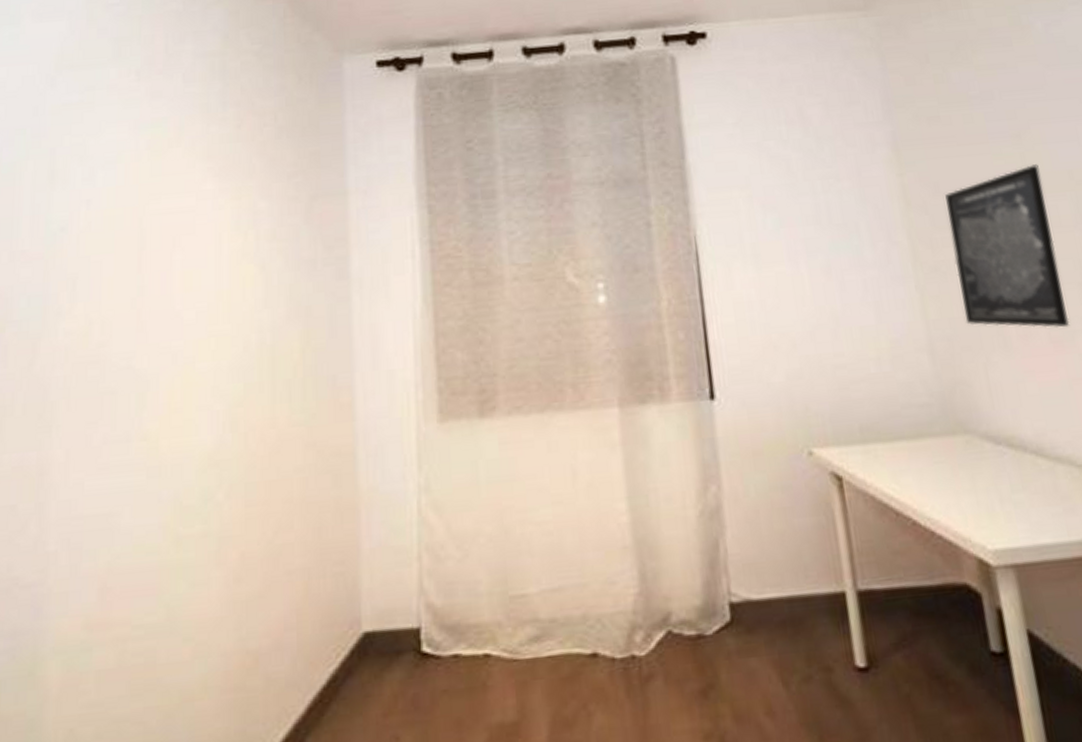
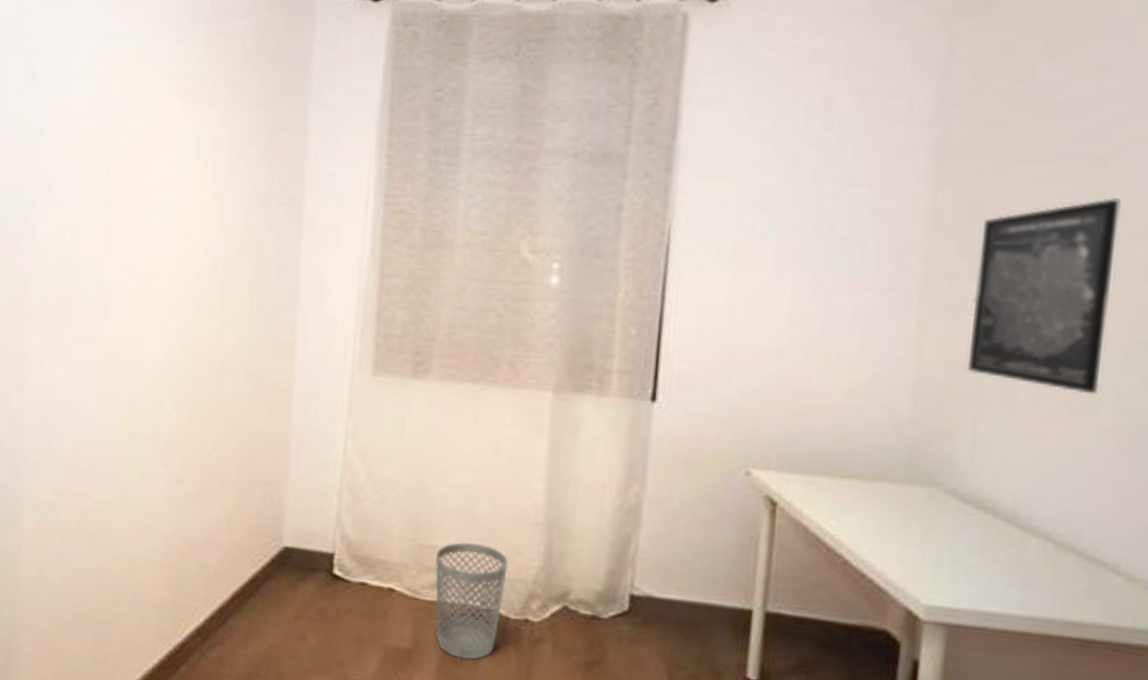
wastebasket: none [529,581,606,720] -> present [435,542,508,661]

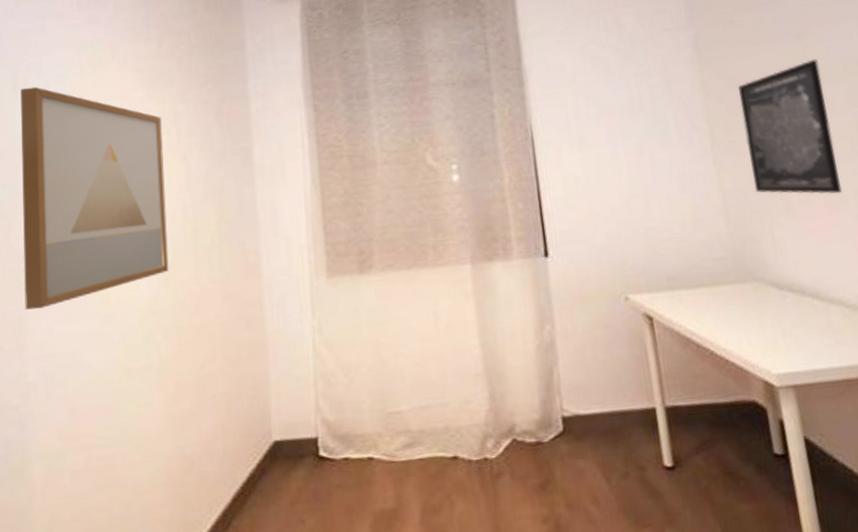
wall art: none [27,79,199,349] -> present [21,86,169,310]
wastebasket: present [435,542,508,661] -> none [403,401,464,507]

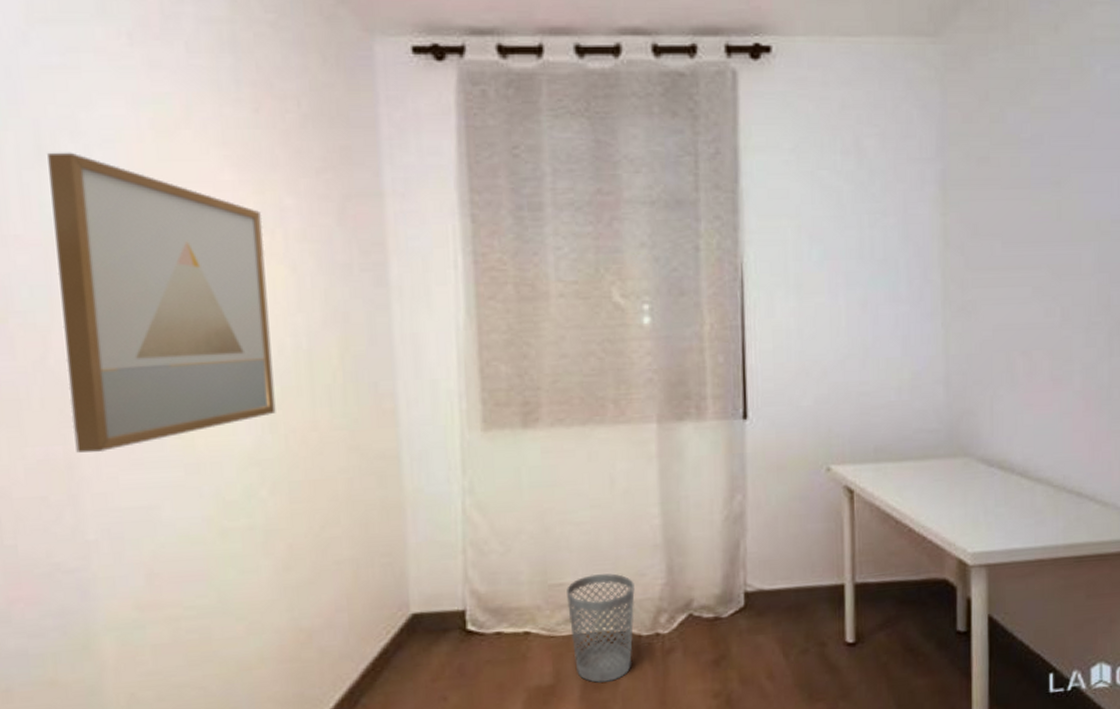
wastebasket: none [403,401,464,507] -> present [567,573,635,683]
wall art: present [738,59,843,194] -> none [980,213,1072,368]

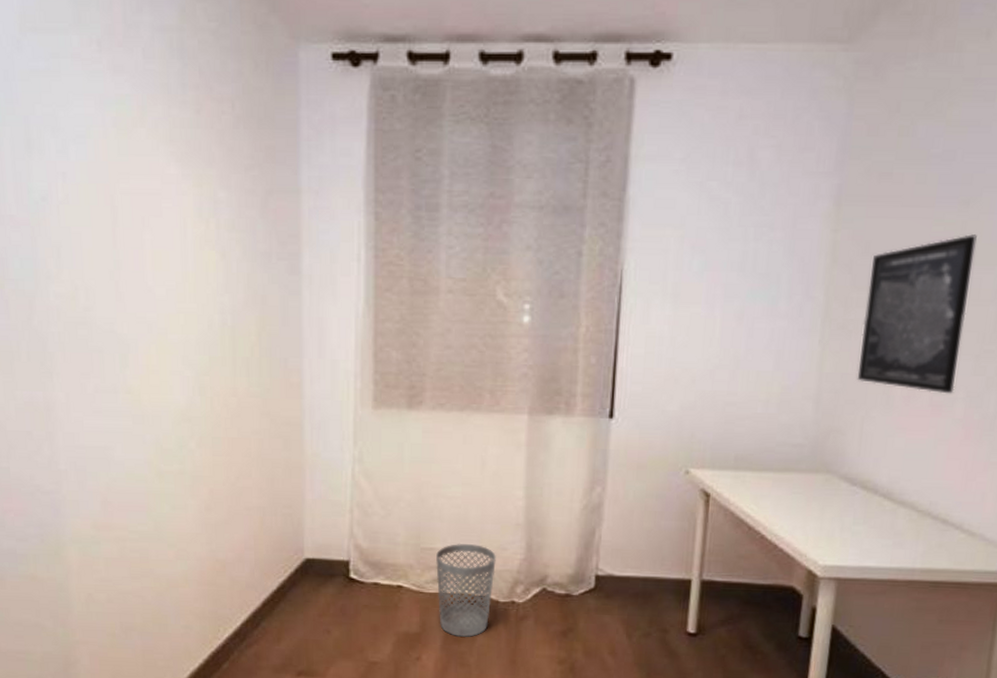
wall art: present [47,152,276,453] -> none [35,145,204,400]
wall art: none [980,213,1072,368] -> present [857,234,977,394]

